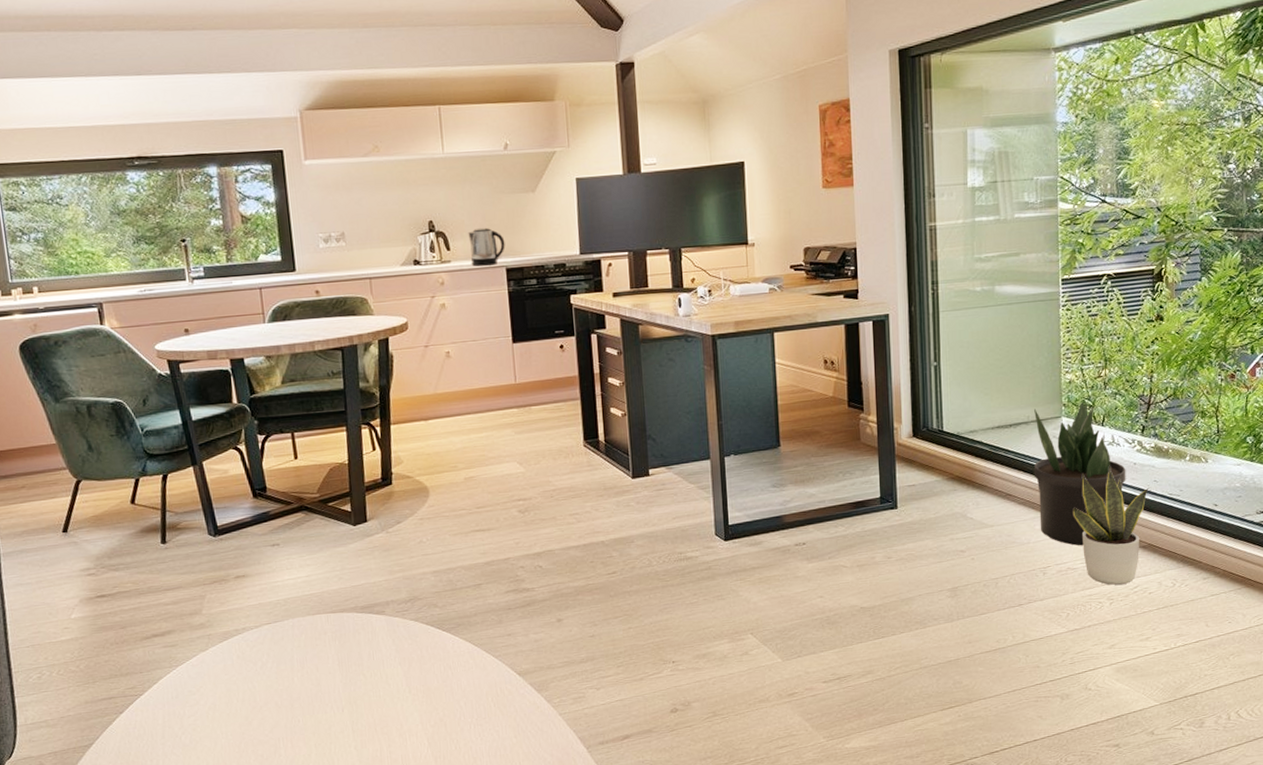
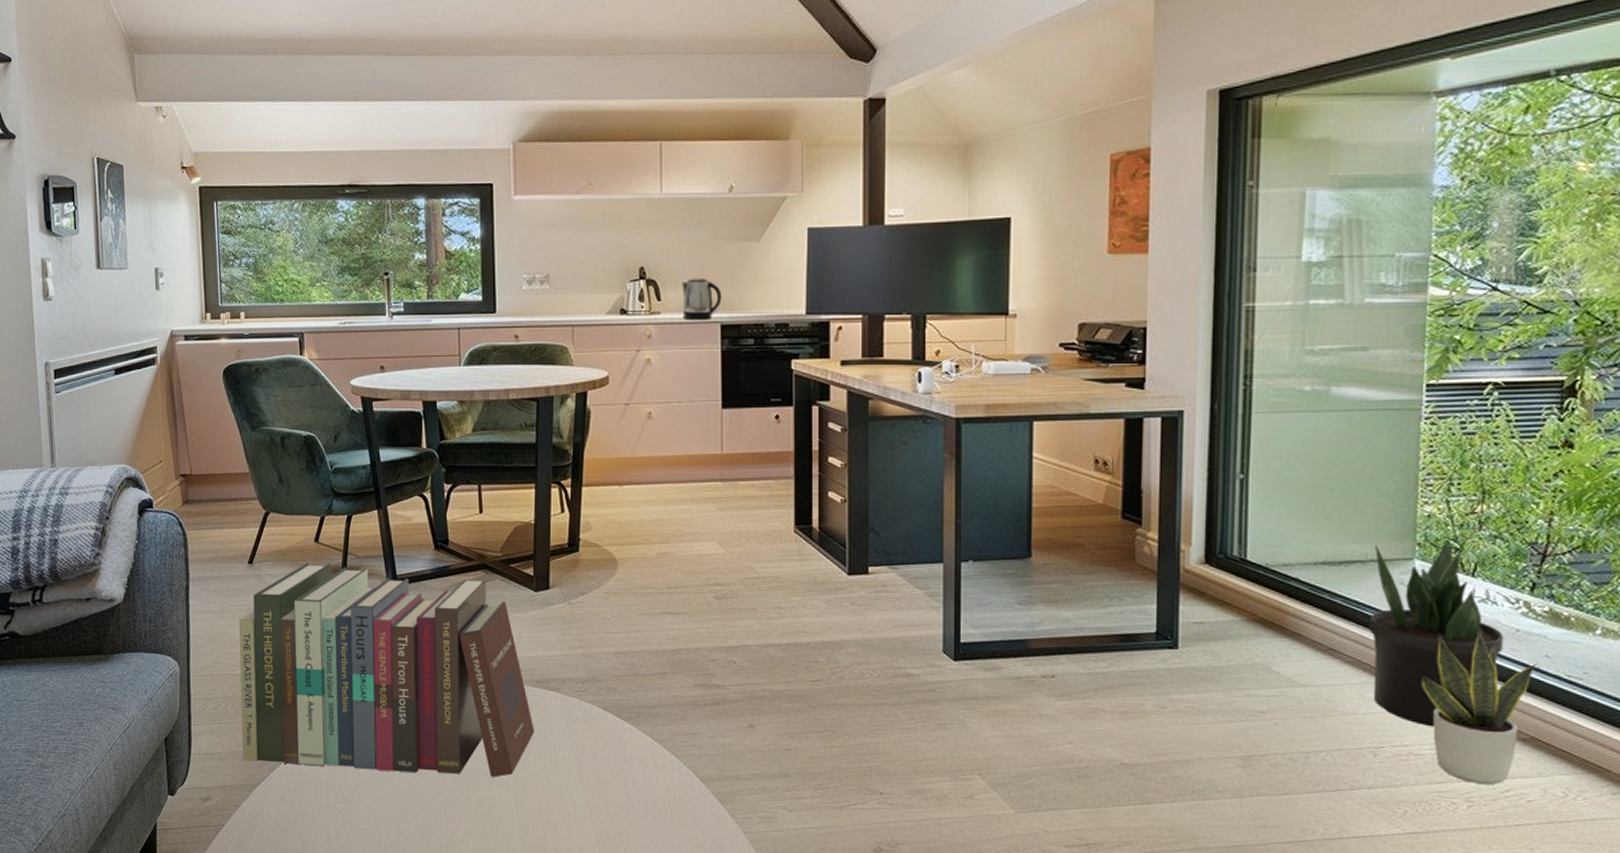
books: none [57,520,364,724] -> present [239,563,535,778]

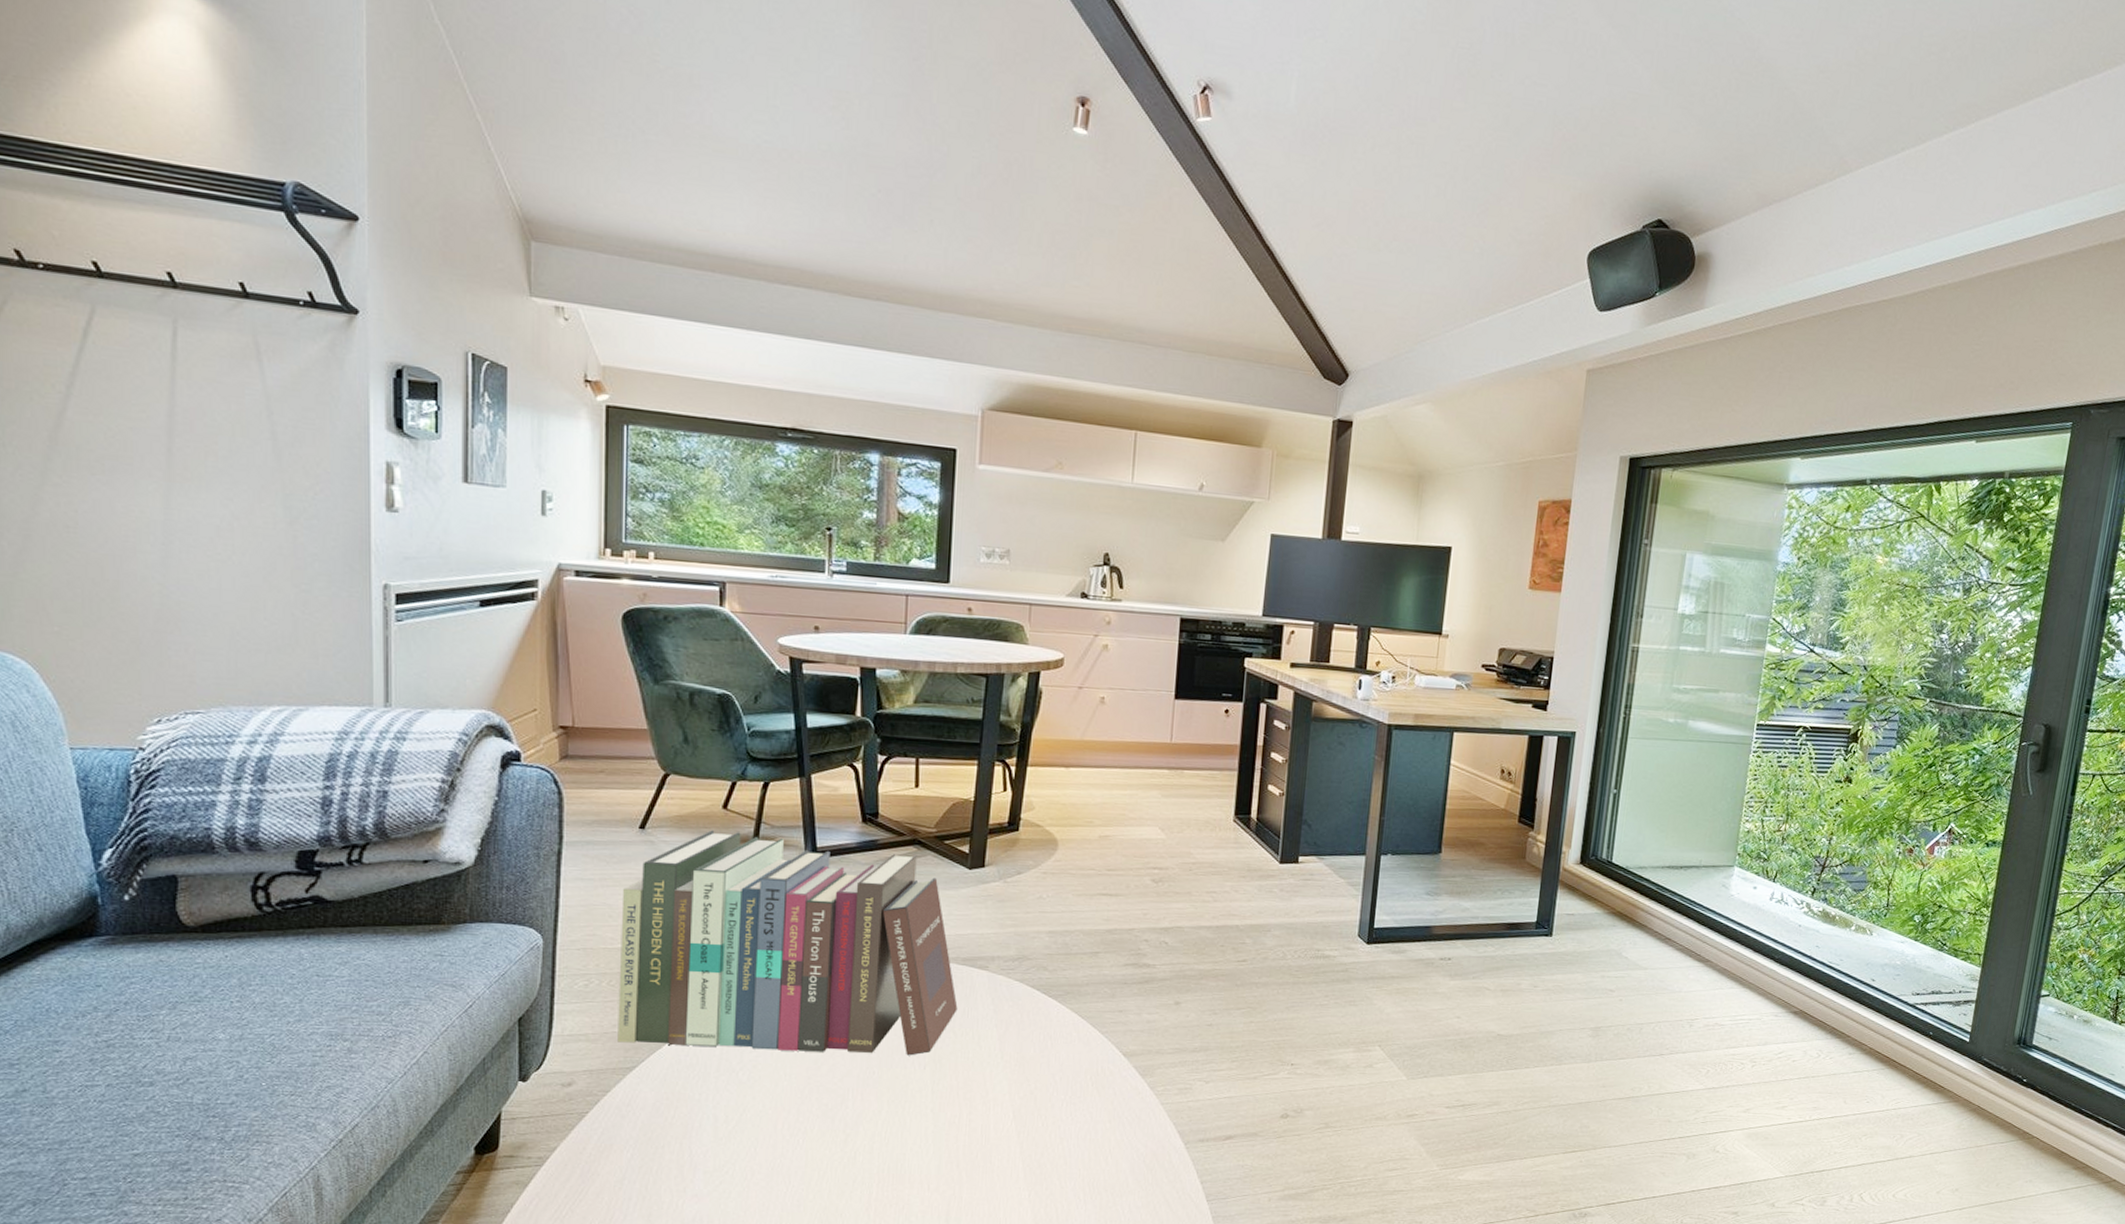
kettle: present [682,277,722,322] -> none [1143,569,1184,613]
planter: present [1369,543,1504,727] -> none [1694,854,1790,1003]
potted plant: present [1421,629,1537,785] -> none [1729,924,1810,1049]

